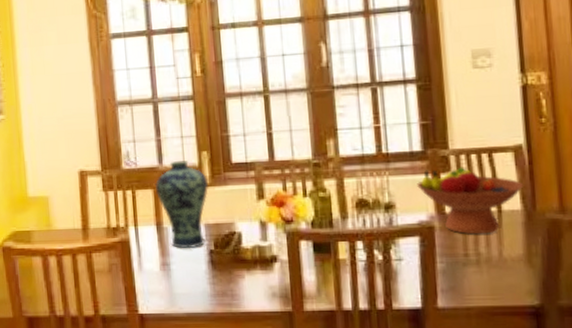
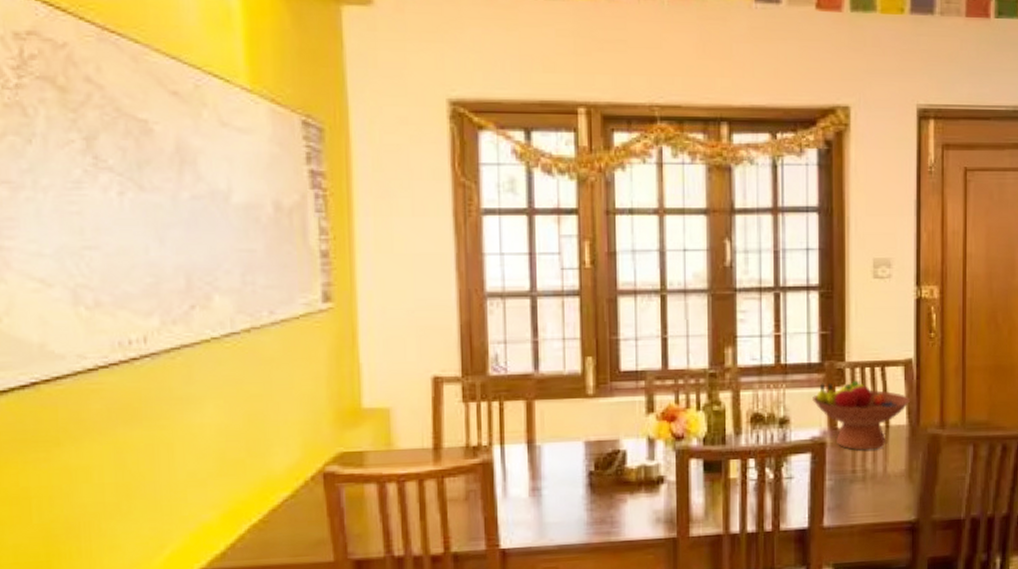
vase: present [154,161,209,248] -> none [528,367,593,470]

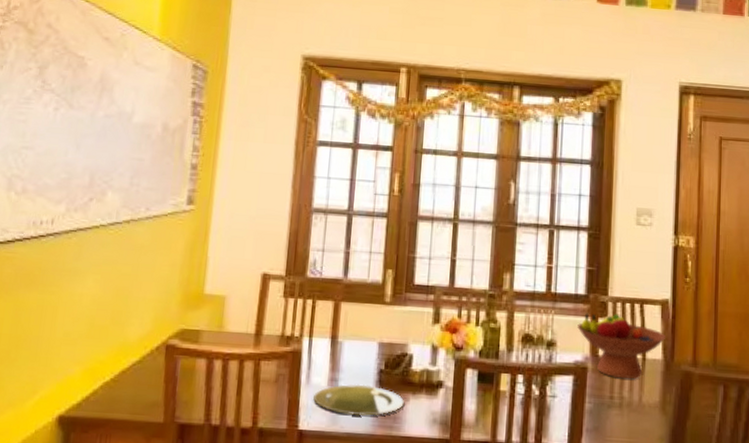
plate: none [514,490,621,526] -> present [313,384,404,416]

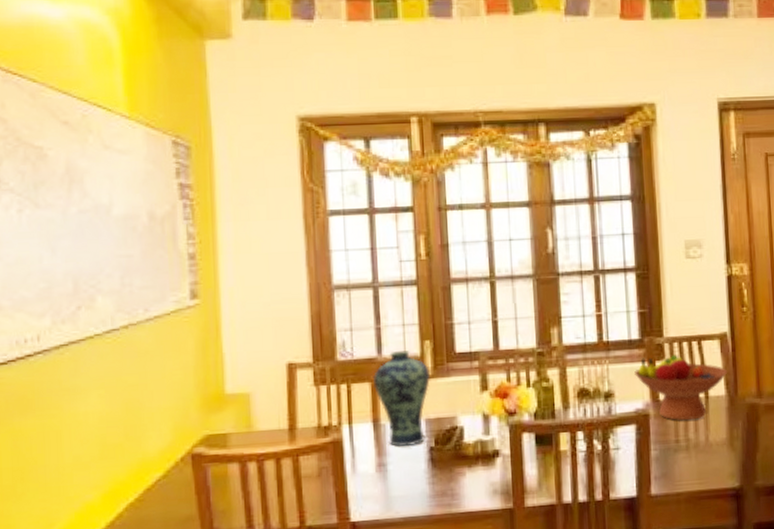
plate: present [313,384,404,416] -> none [362,465,460,499]
vase: none [336,275,390,365] -> present [372,350,431,446]

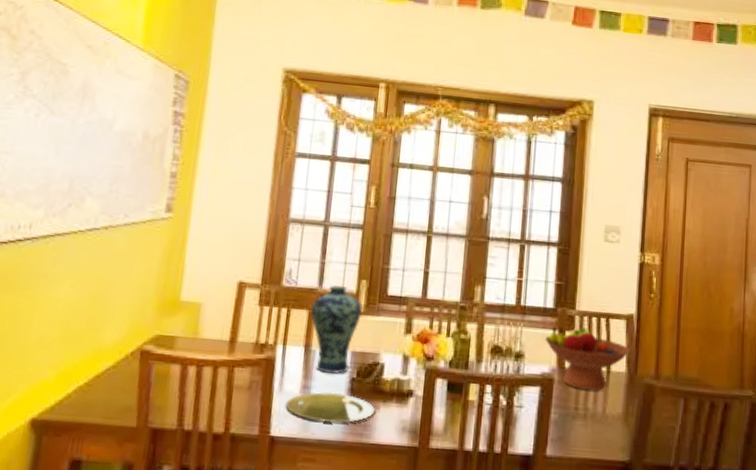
plate: none [362,465,460,499] -> present [286,392,375,424]

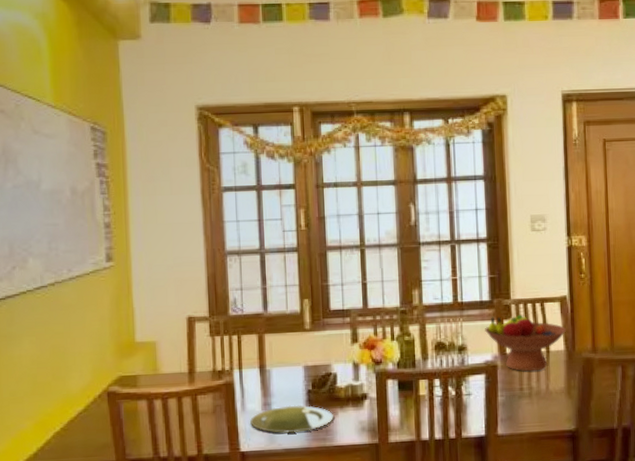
vase: present [311,285,363,374] -> none [259,308,309,389]

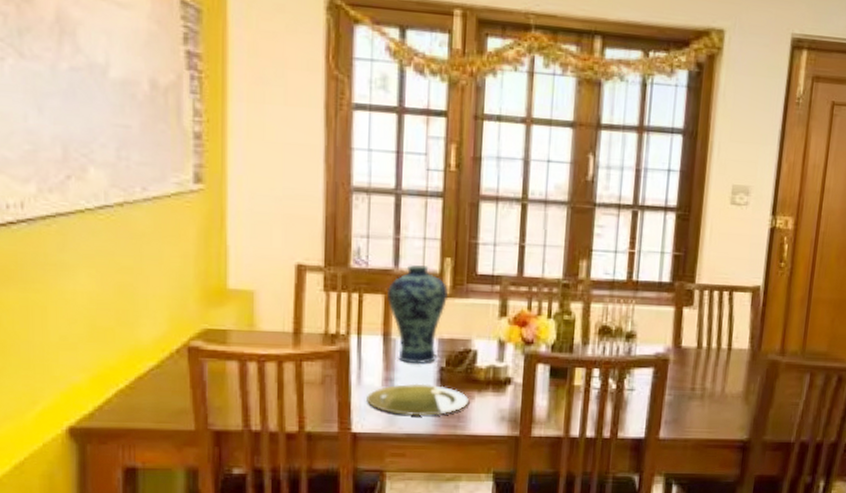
vase: none [259,308,309,389] -> present [386,265,449,363]
fruit bowl: present [485,314,567,371] -> none [660,302,755,369]

